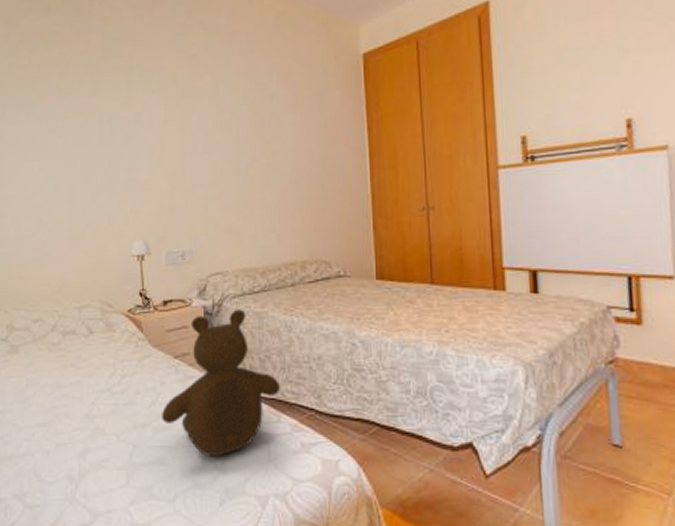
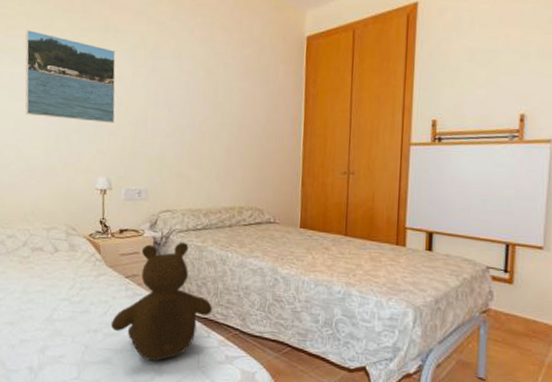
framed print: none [39,78,148,177] -> present [25,29,116,123]

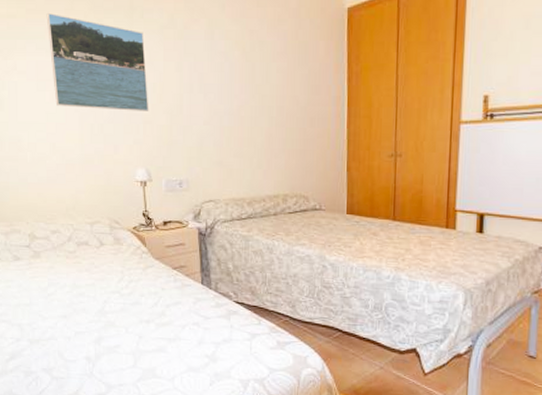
teddy bear: present [111,242,212,362] -> none [163,232,261,349]

